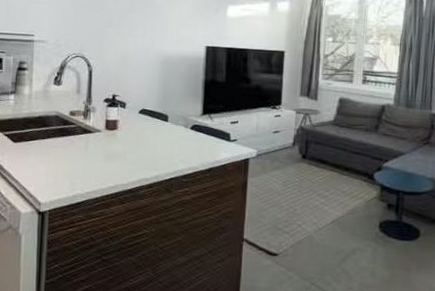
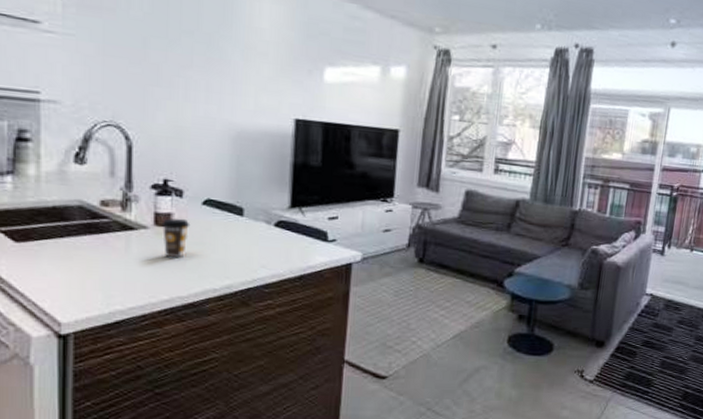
coffee cup: none [110,124,130,155] -> present [161,218,191,258]

